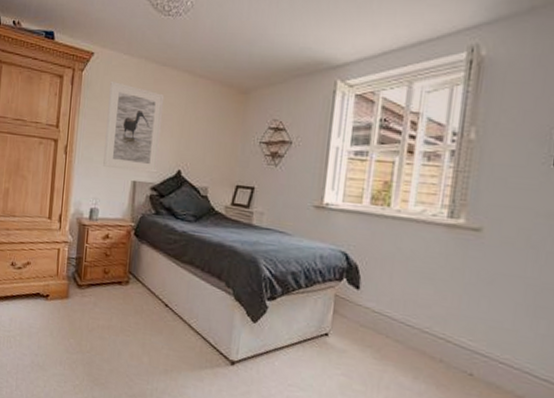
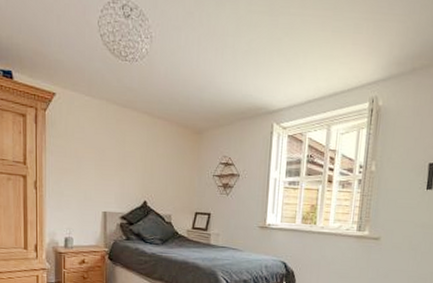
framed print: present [103,82,165,173] -> none [74,121,127,204]

